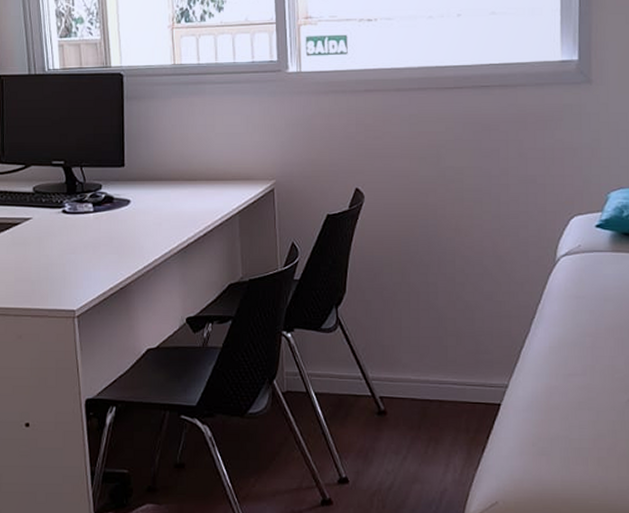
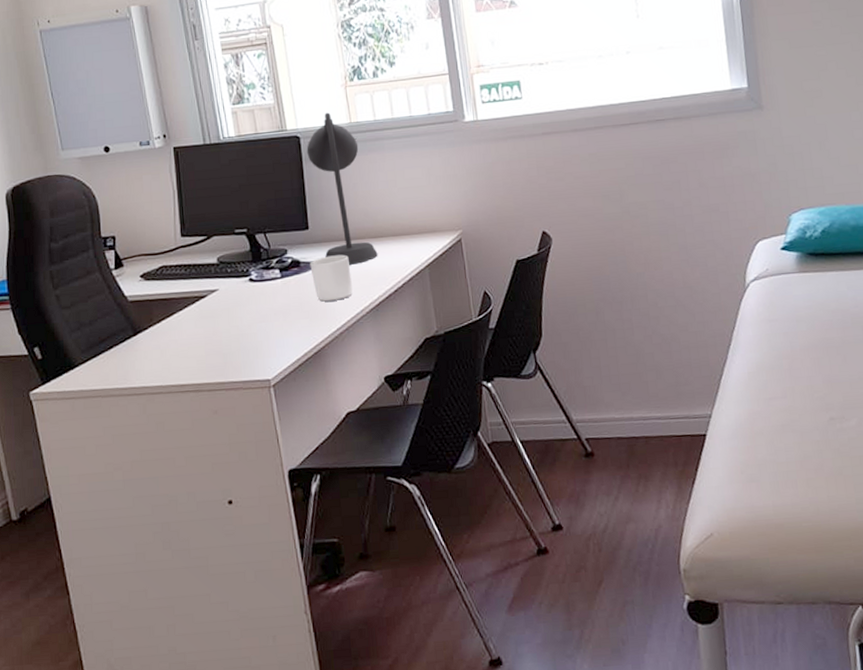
mug: none [123,194,162,239] -> present [310,254,353,302]
desk lamp: none [129,52,190,205] -> present [306,112,378,265]

